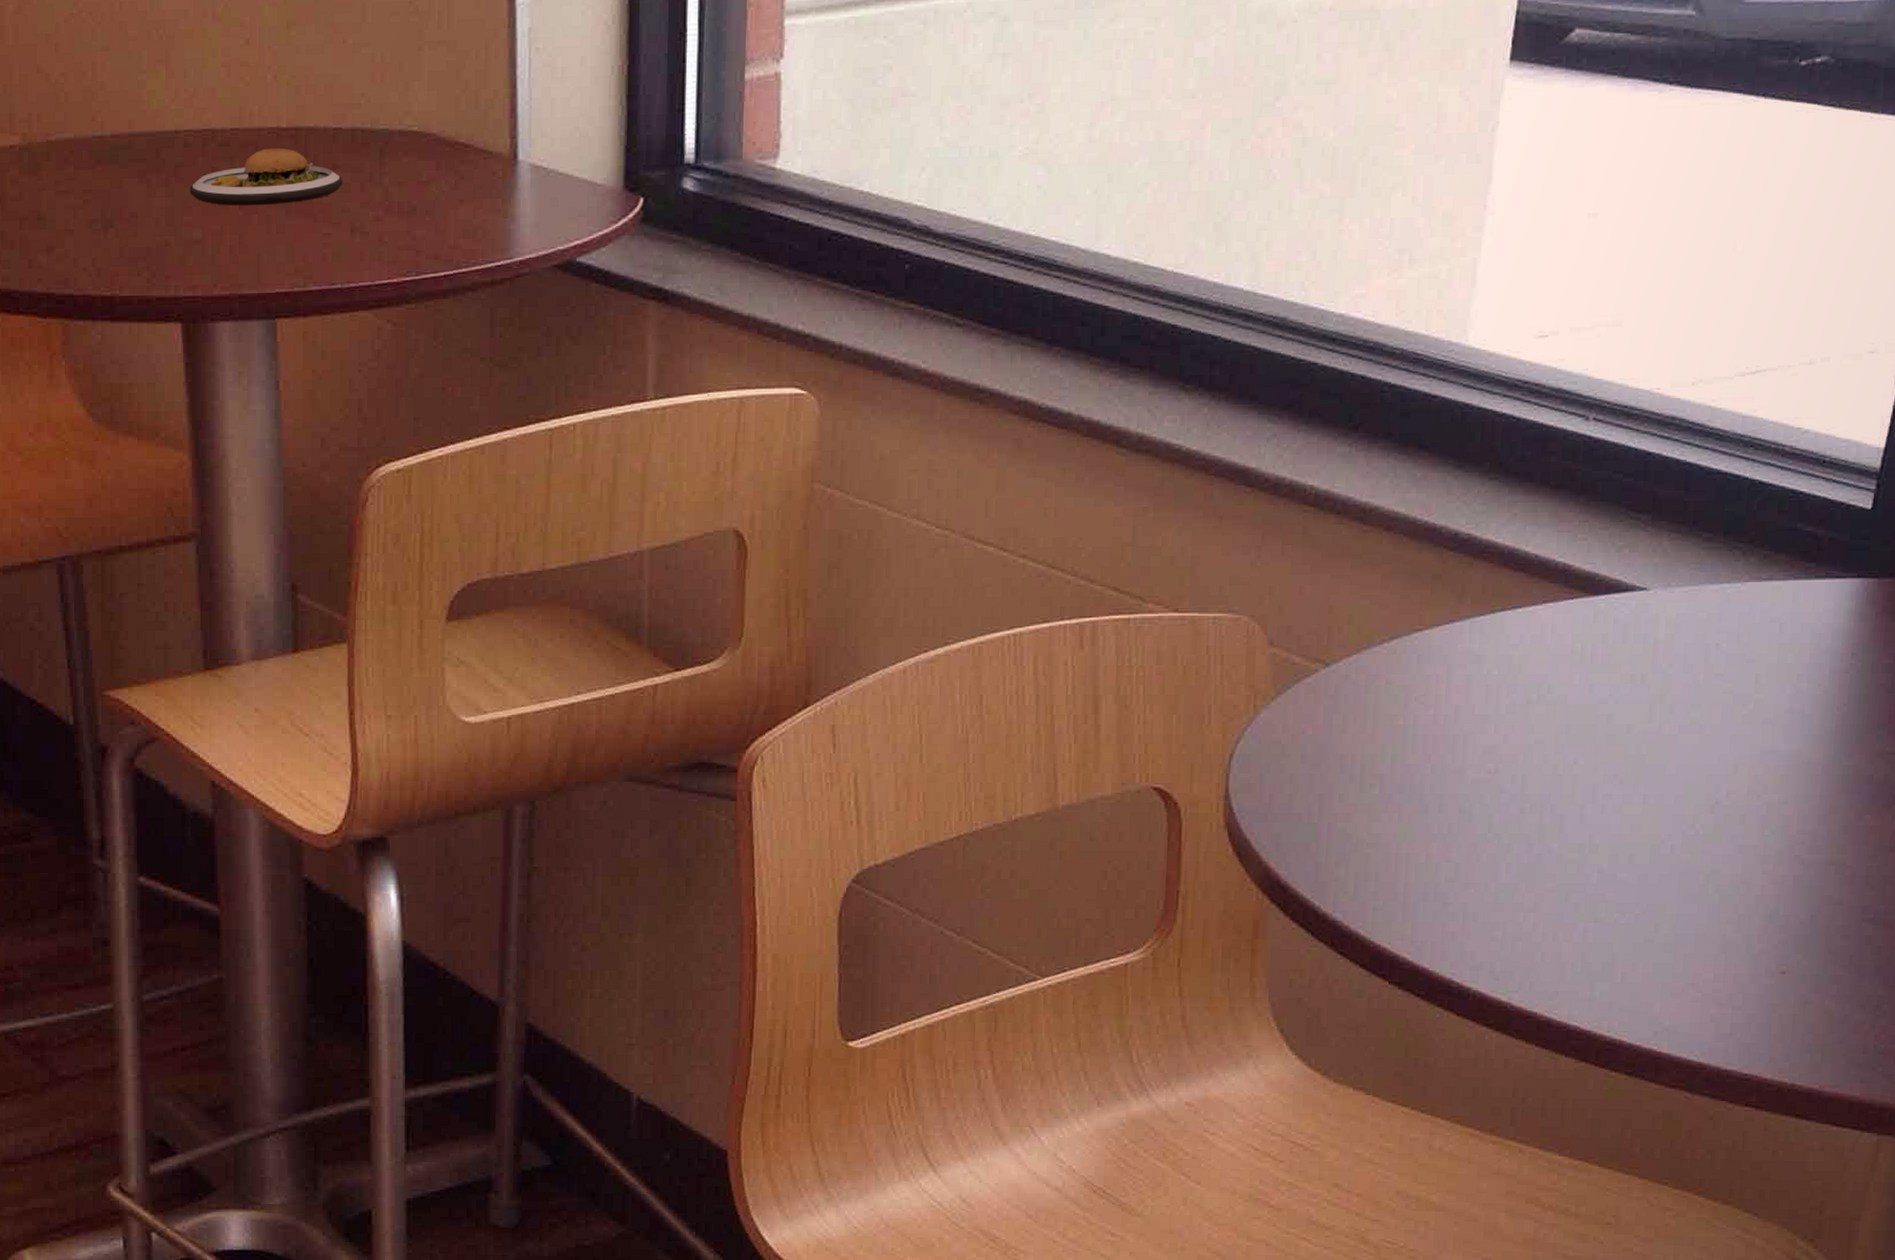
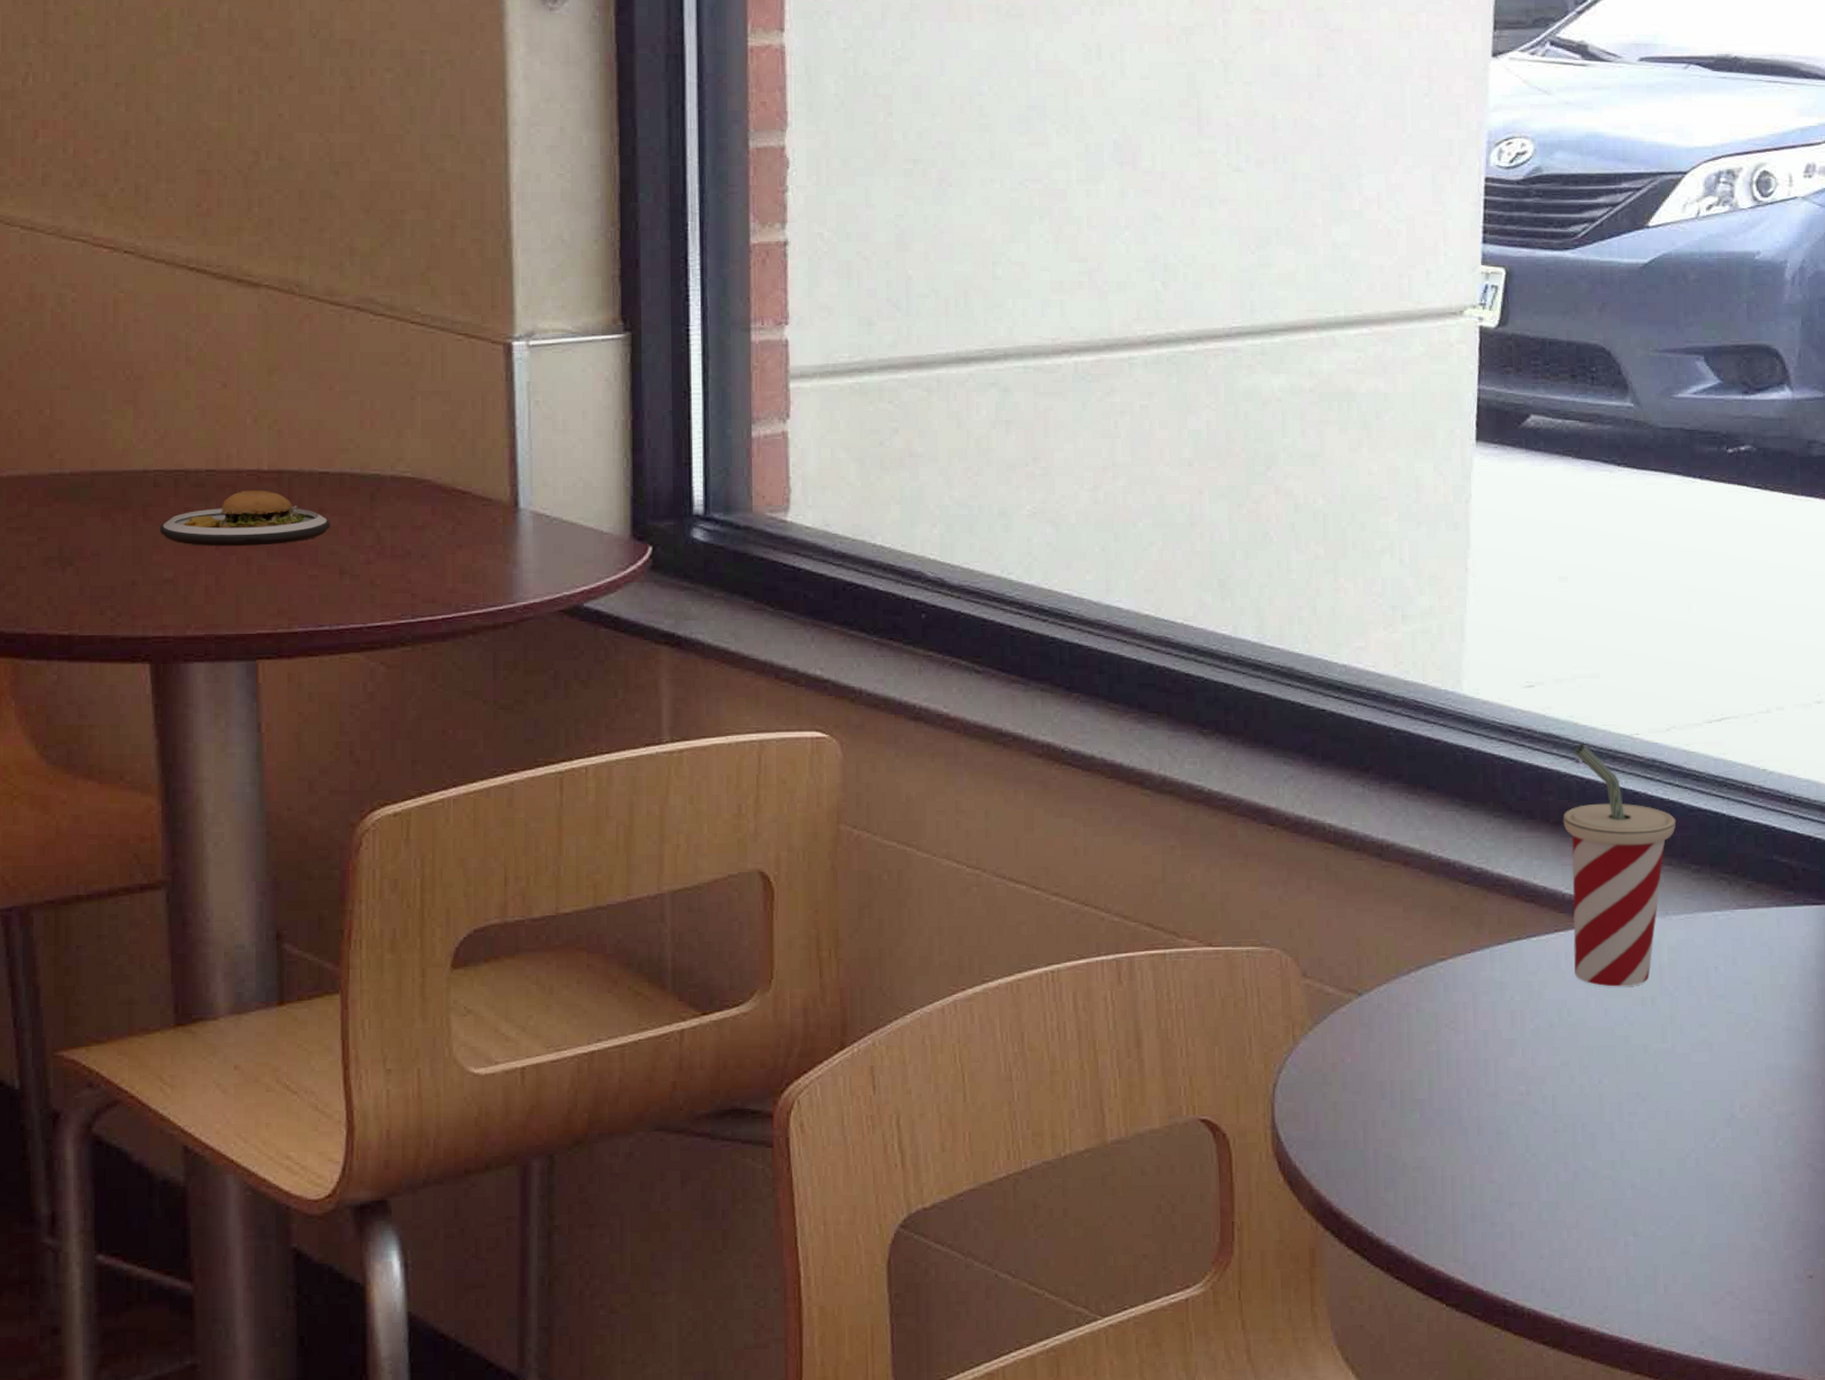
beverage cup: none [1560,399,1692,663] -> present [1563,744,1676,987]

